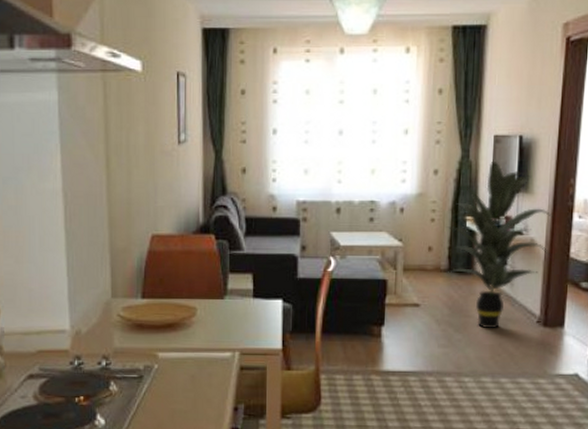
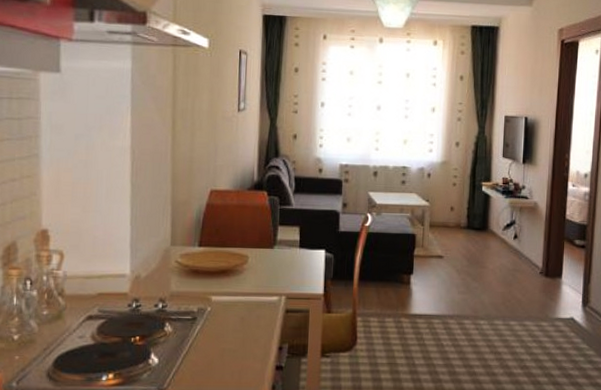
indoor plant: present [447,161,555,328] -> none [466,137,554,278]

